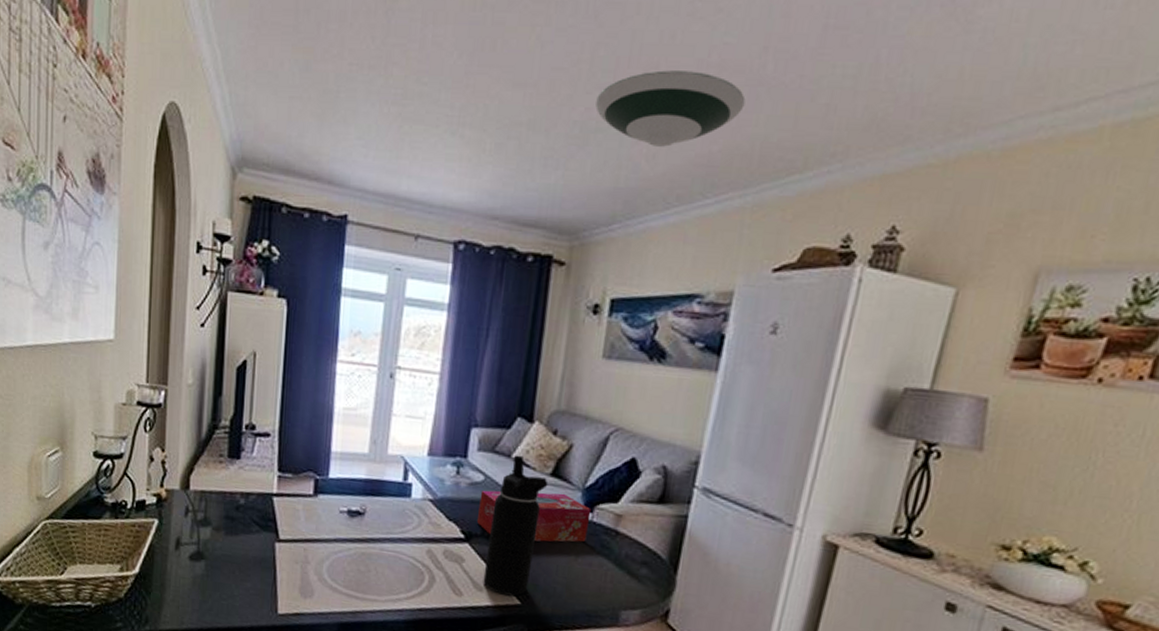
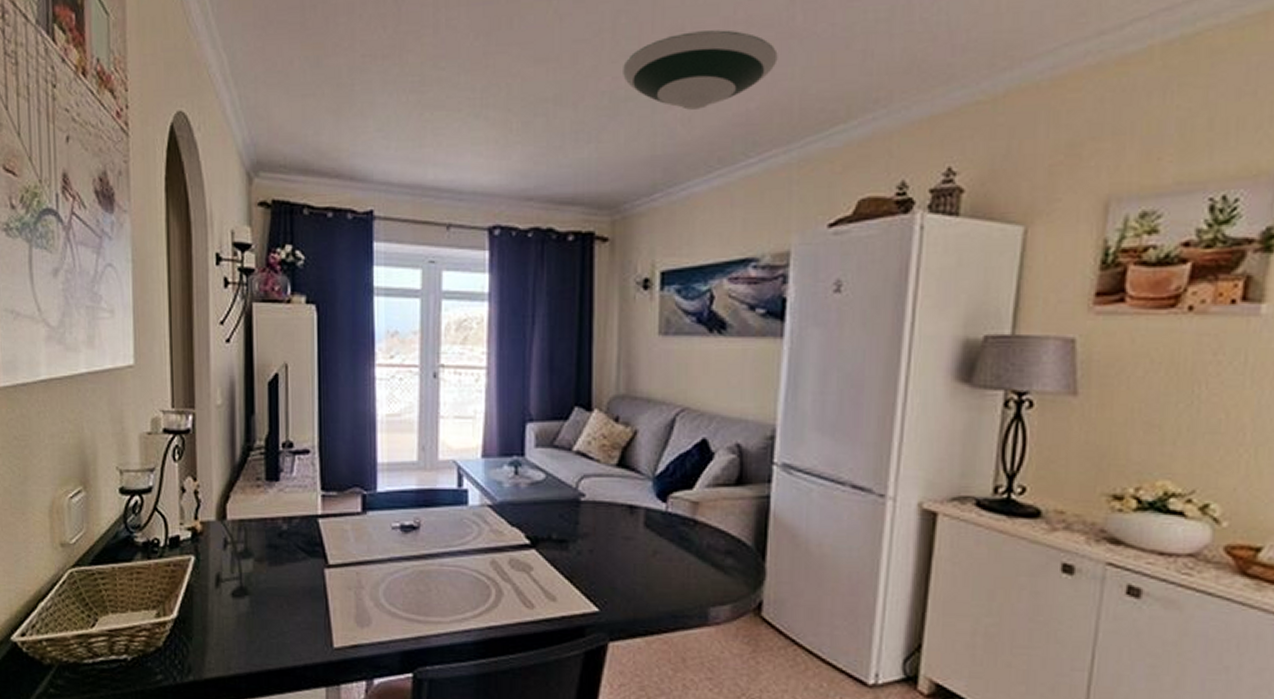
tissue box: present [476,490,591,542] -> none [541,484,665,540]
water bottle: present [483,455,548,596] -> none [555,448,615,603]

